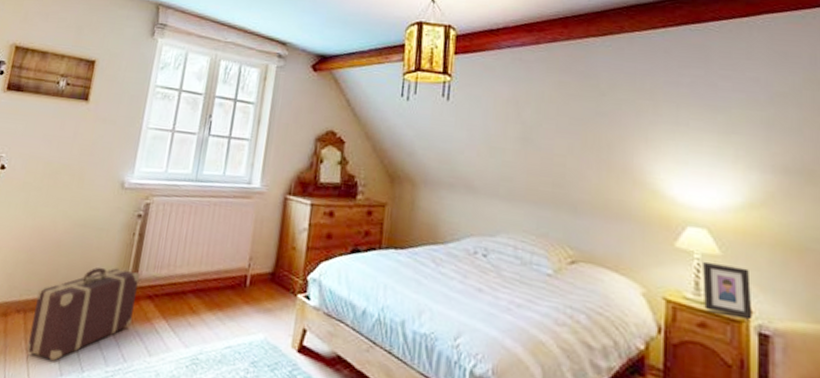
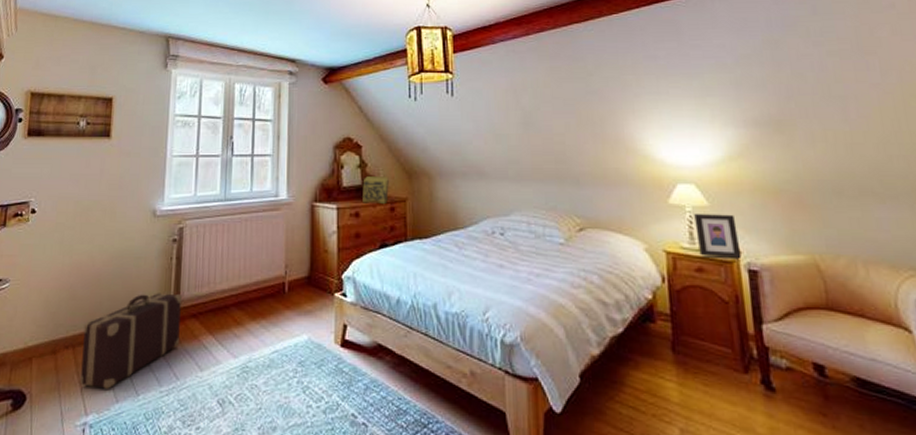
decorative box: none [338,174,370,207] -> present [362,176,389,205]

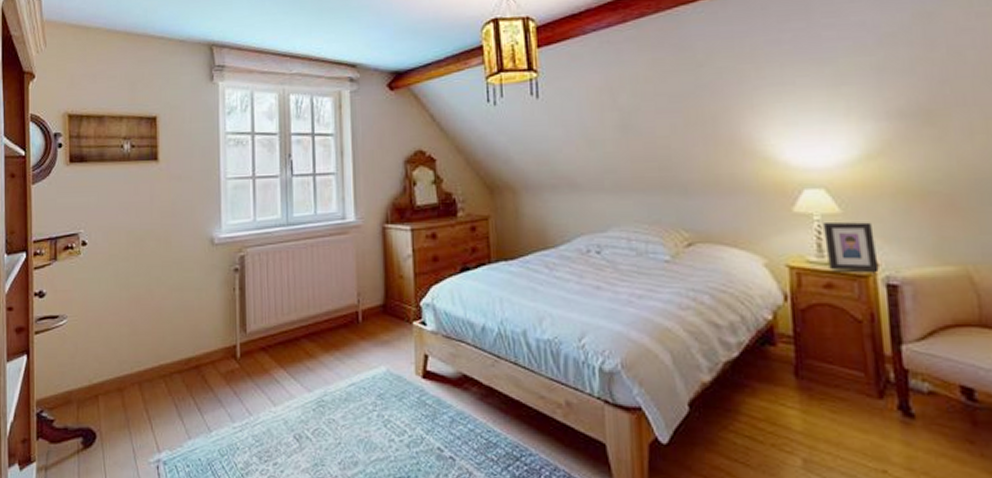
suitcase: present [79,293,182,389] -> none [148,326,250,426]
decorative box: present [362,176,389,205] -> none [438,192,469,224]

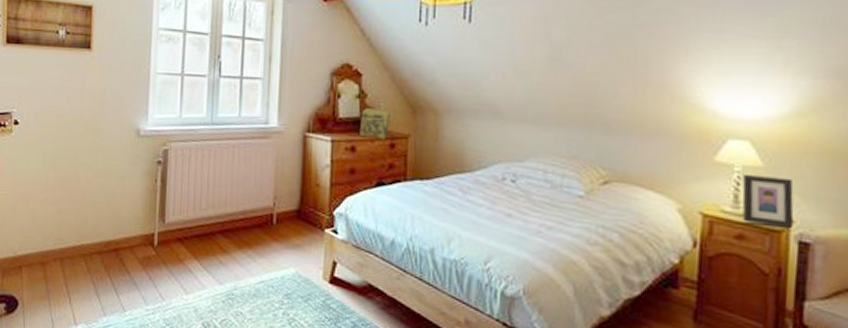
decorative box: none [438,192,469,224] -> present [360,108,391,140]

